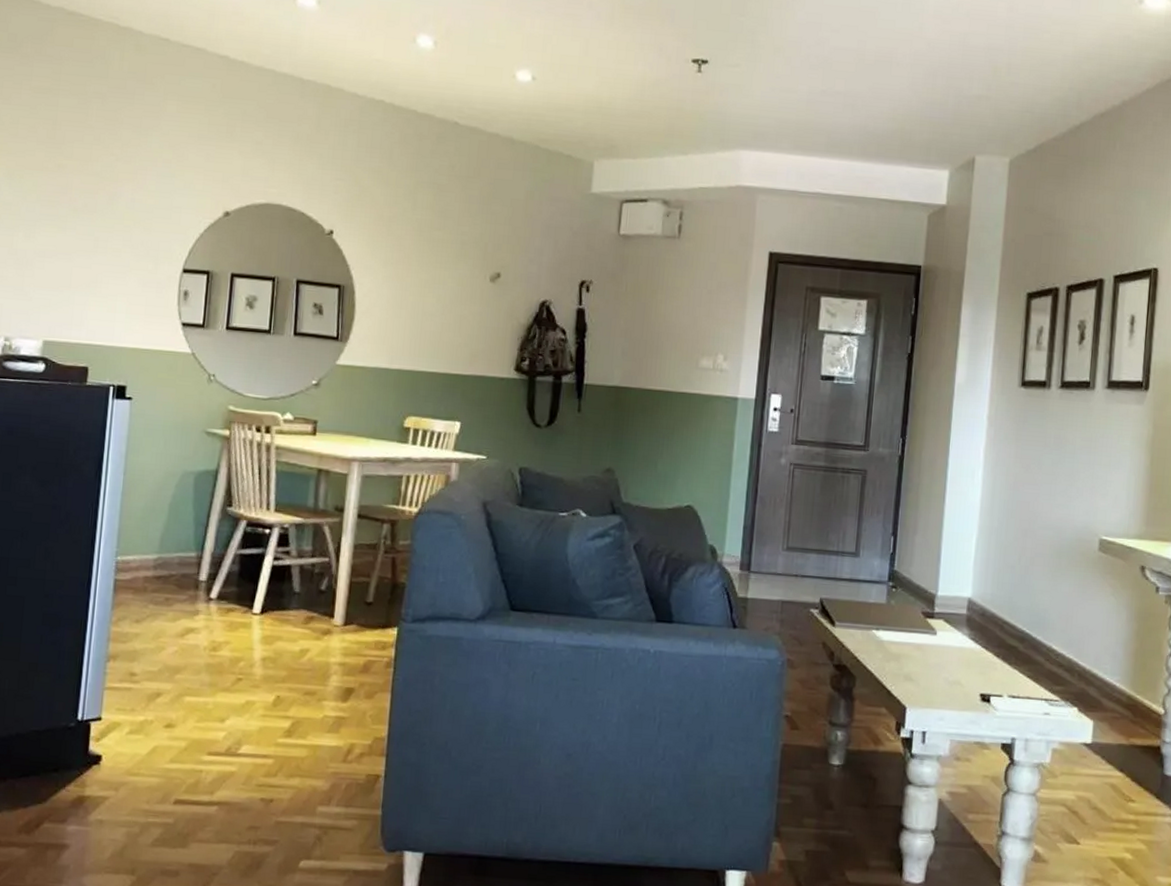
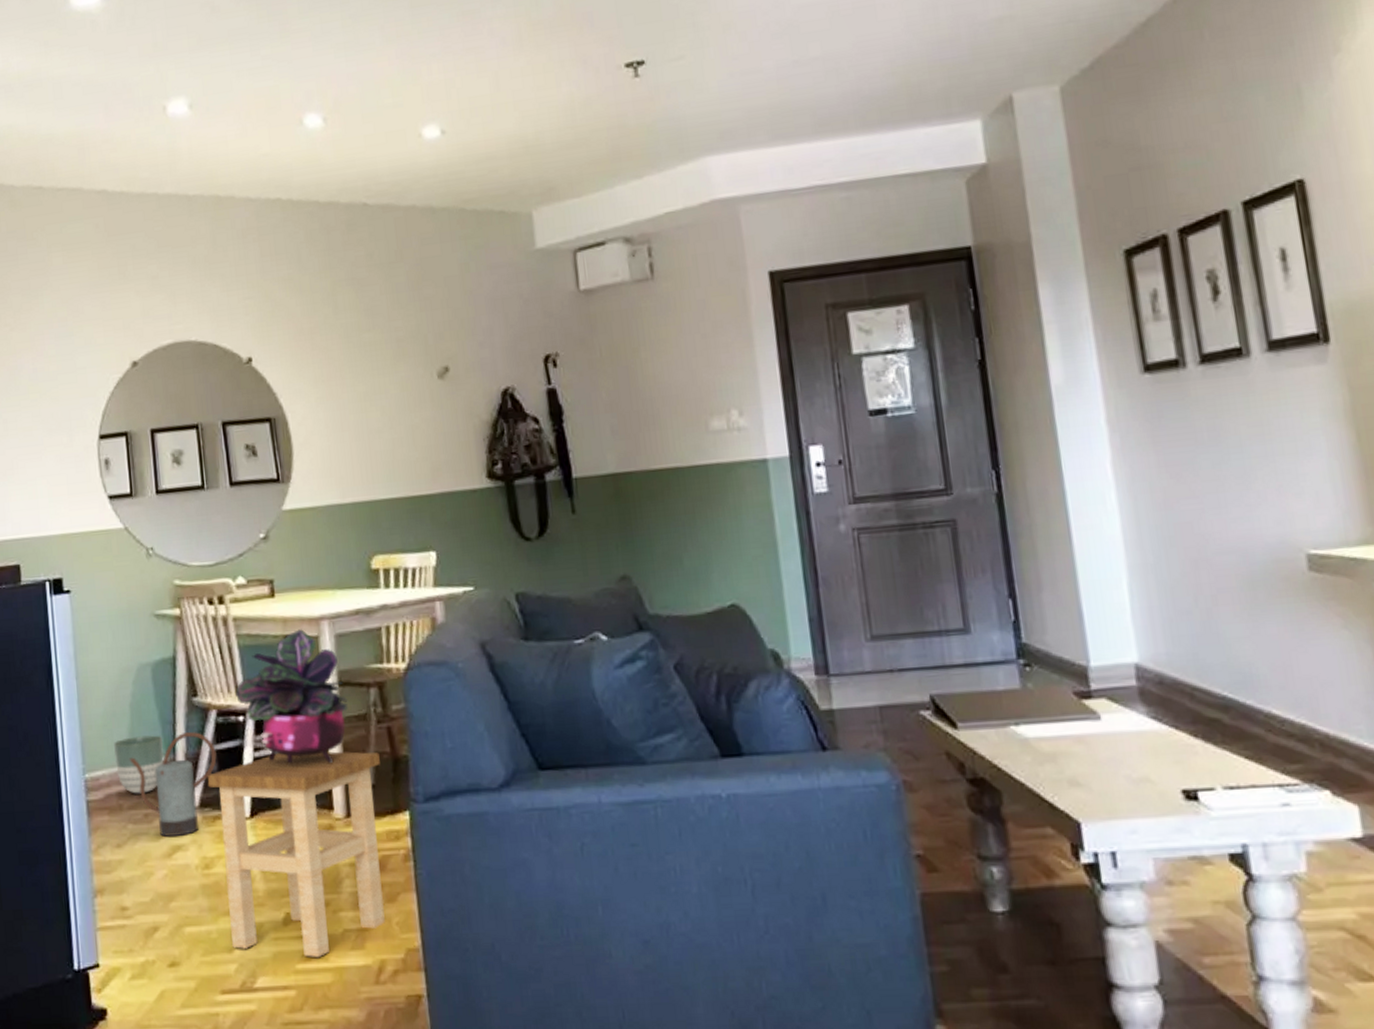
planter: none [147,531,194,581] -> present [114,735,164,794]
watering can: none [160,535,240,621] -> present [129,732,217,837]
stool: none [225,565,381,736] -> present [207,751,385,958]
potted plant: none [266,465,363,580] -> present [235,629,348,764]

